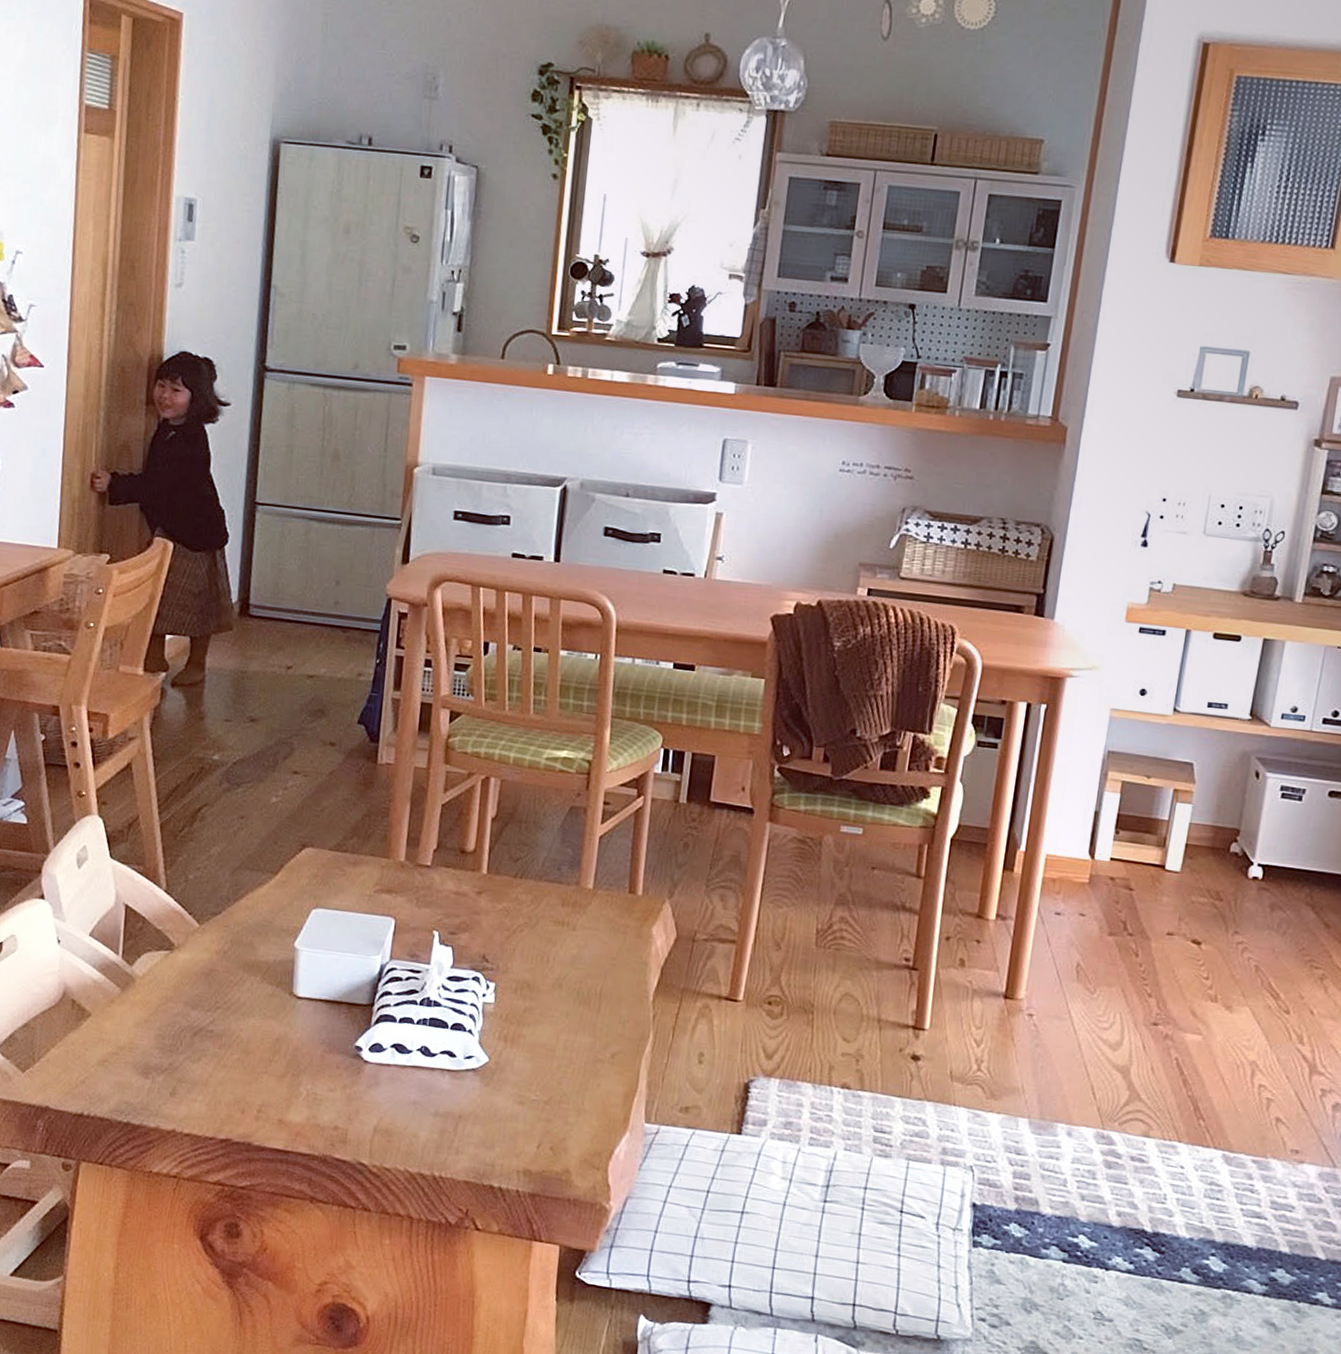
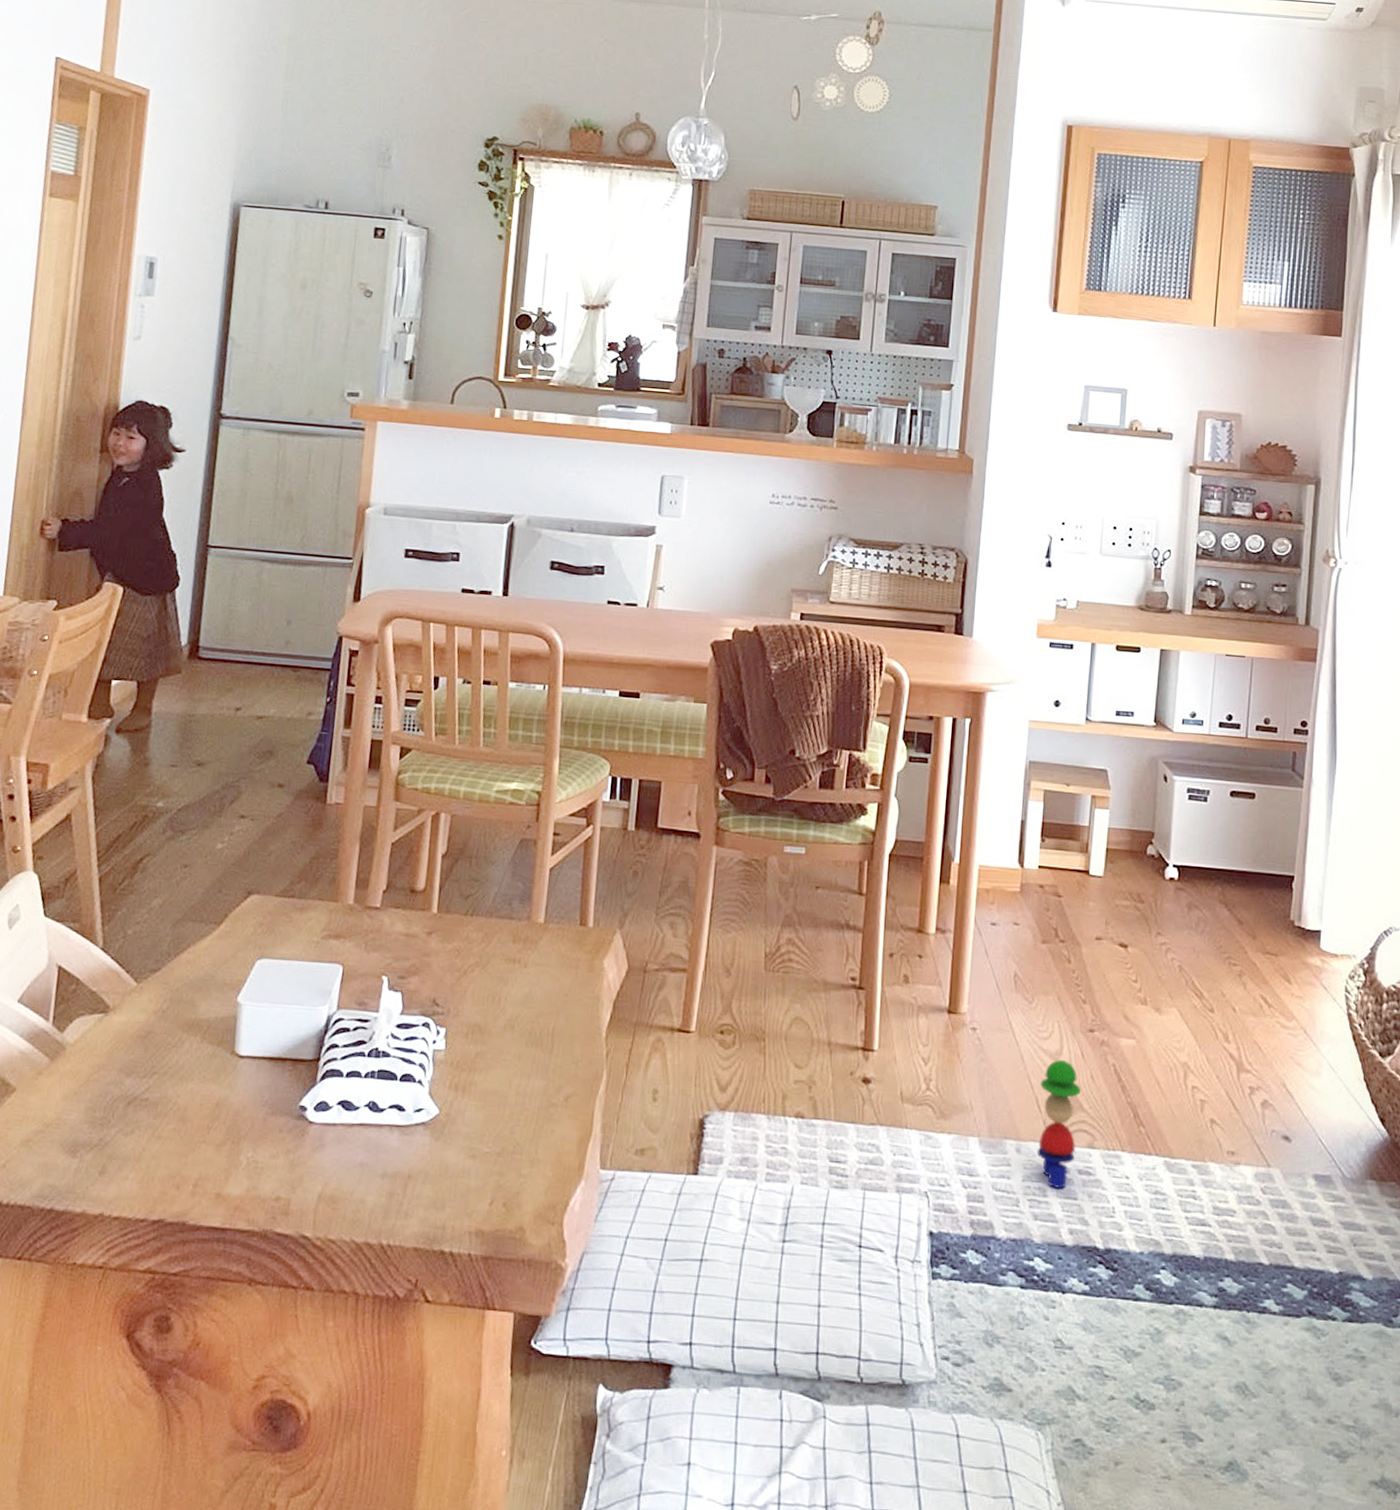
stacking toy: none [1088,1050,1140,1173] -> present [1037,1060,1082,1189]

